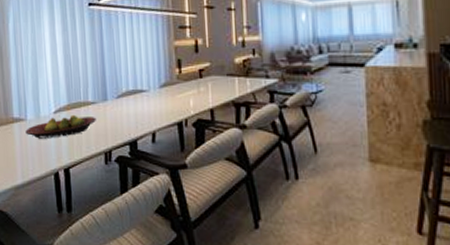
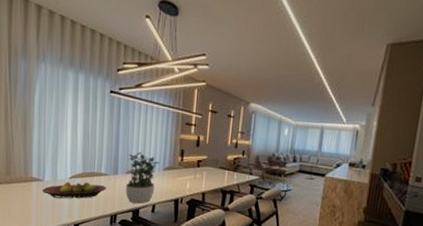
potted plant: none [117,69,155,134] -> present [125,151,160,204]

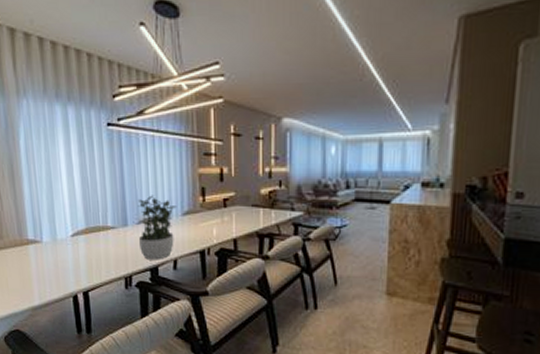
fruit bowl: present [42,181,106,199] -> none [41,238,116,262]

